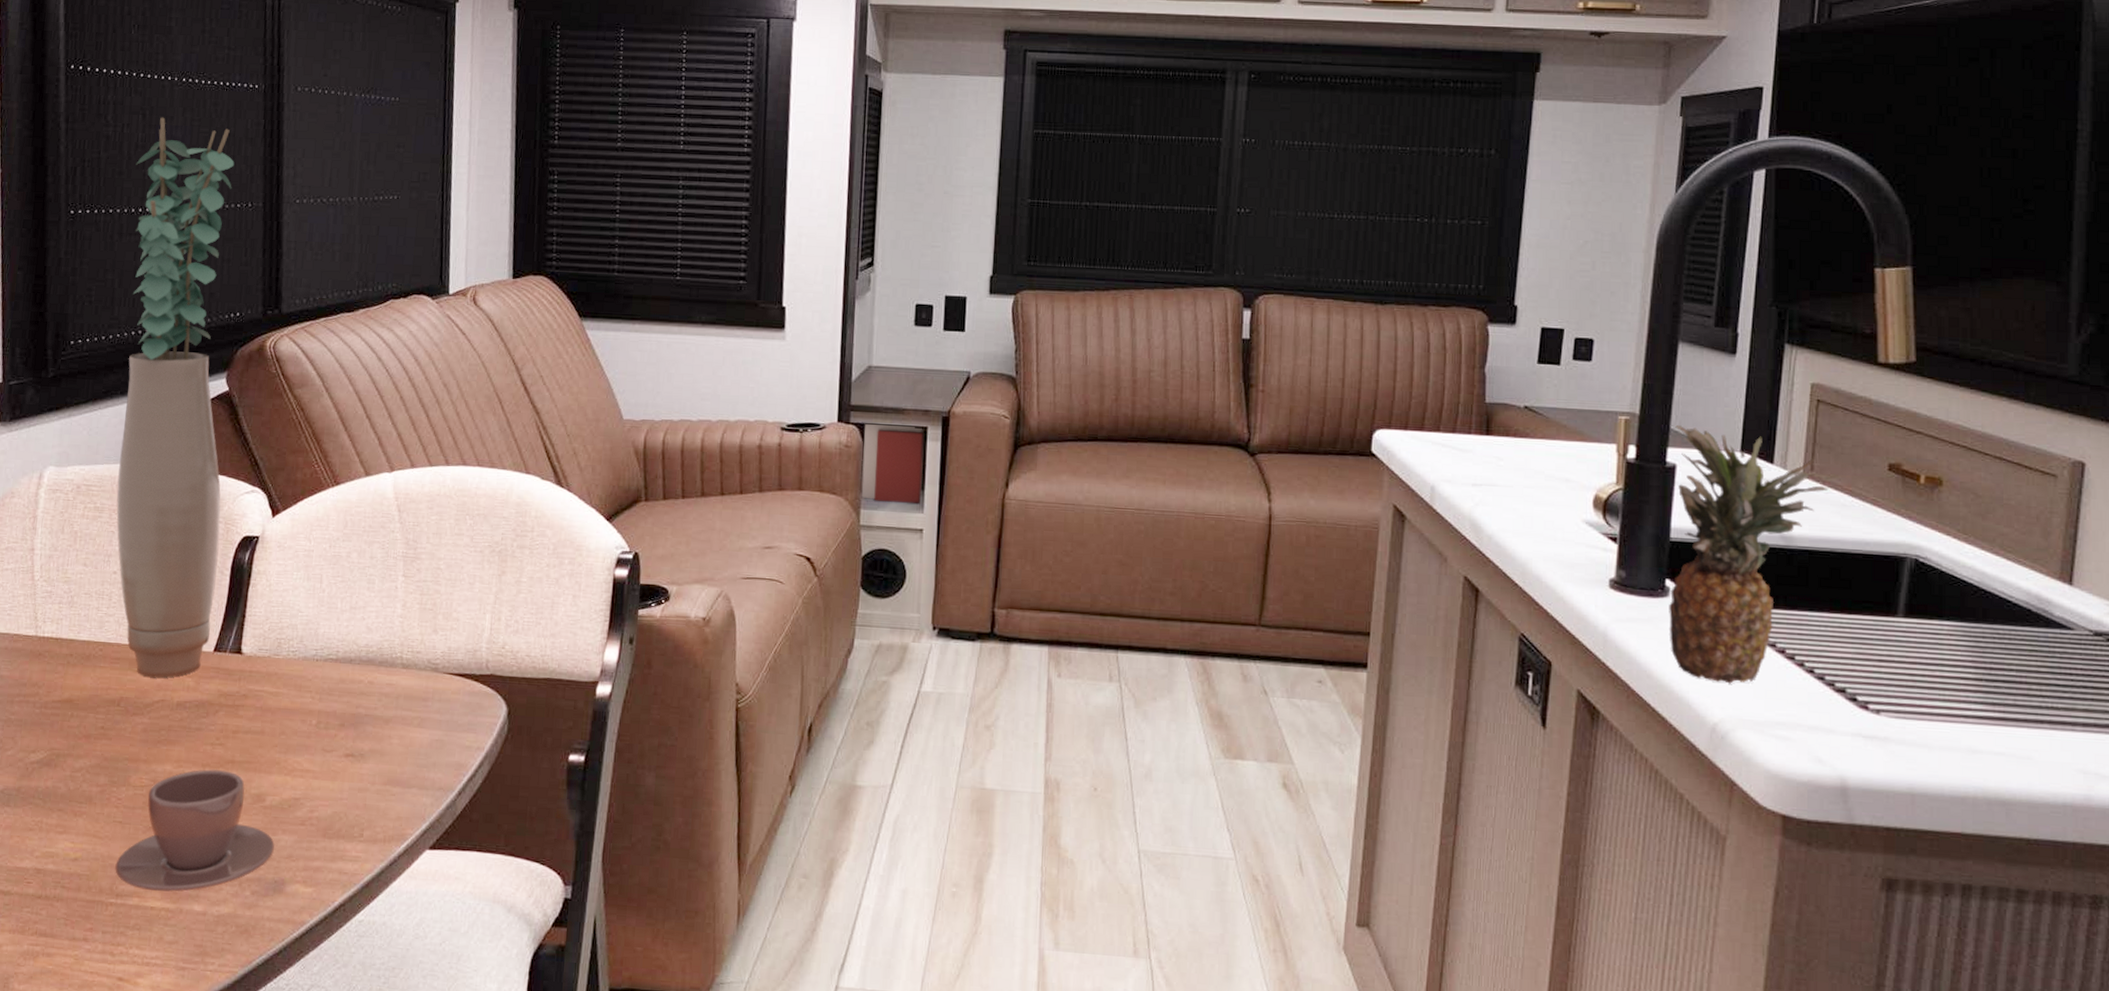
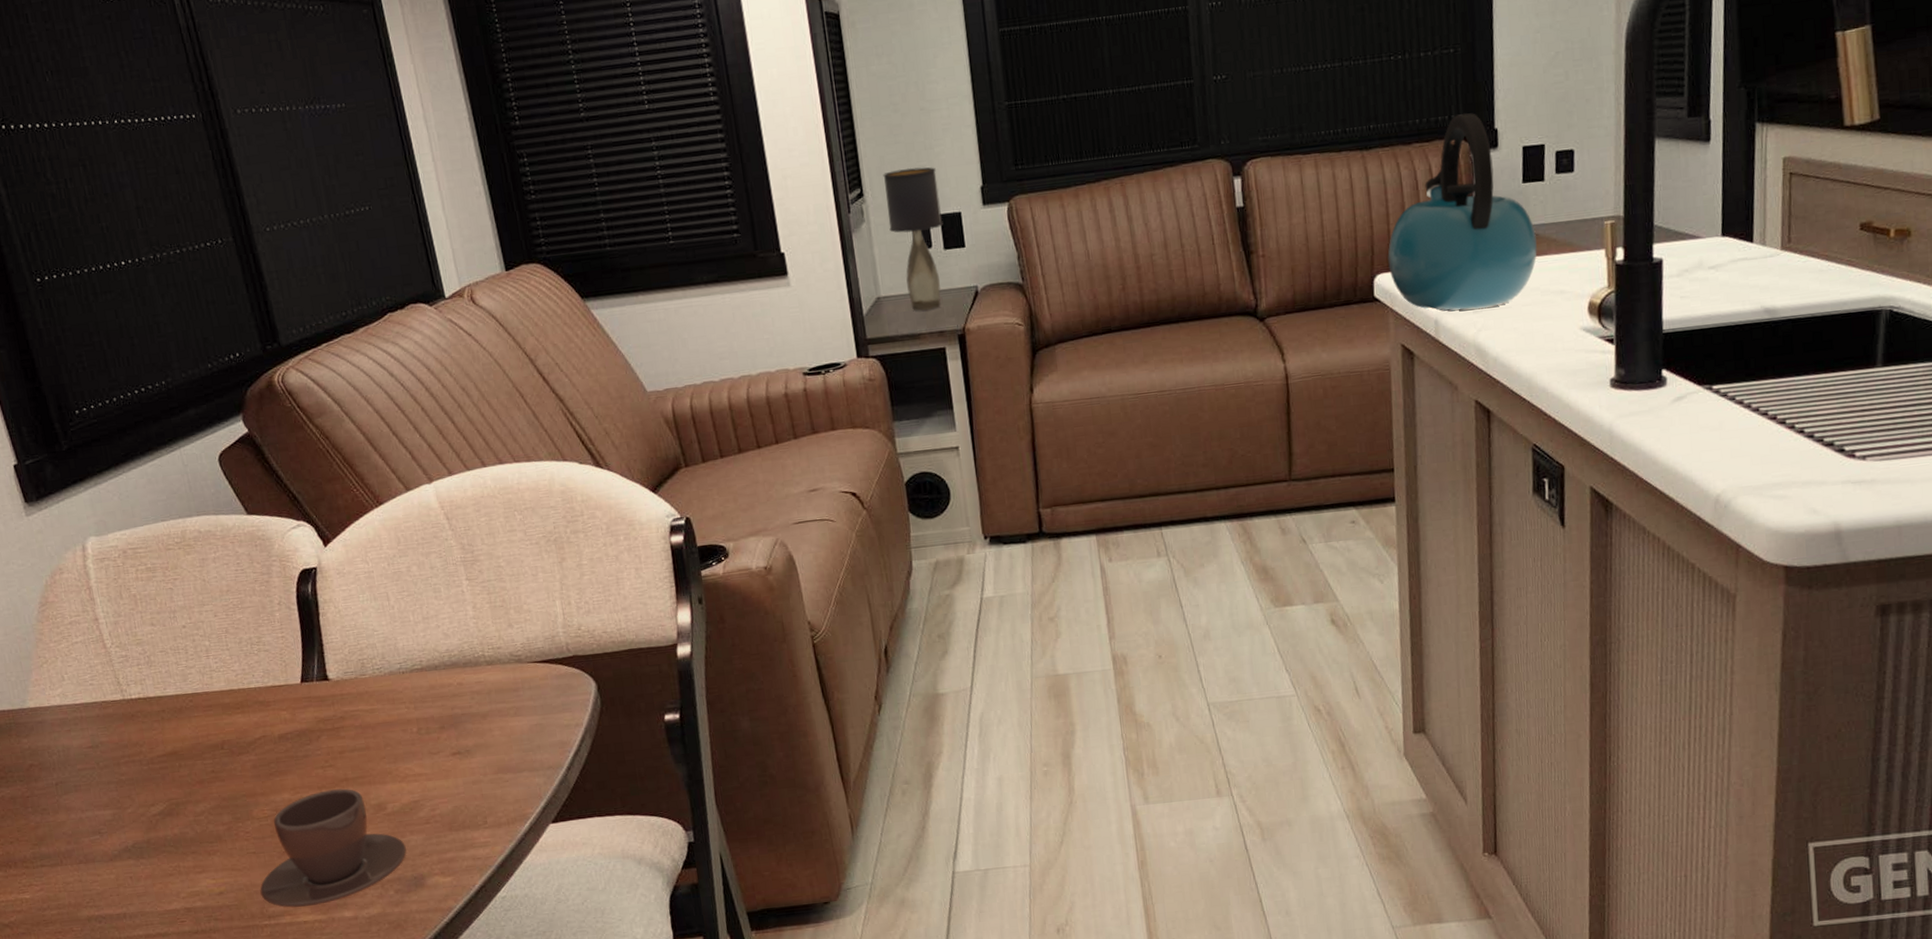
vase: present [116,117,235,678] -> none [90,165,294,718]
books: present [861,422,924,504] -> none [883,349,952,428]
table lamp: none [893,246,949,387] -> present [883,167,944,311]
kettle: none [1390,285,1546,483] -> present [1387,113,1537,311]
fruit: present [1669,425,1829,684] -> none [1658,218,1806,457]

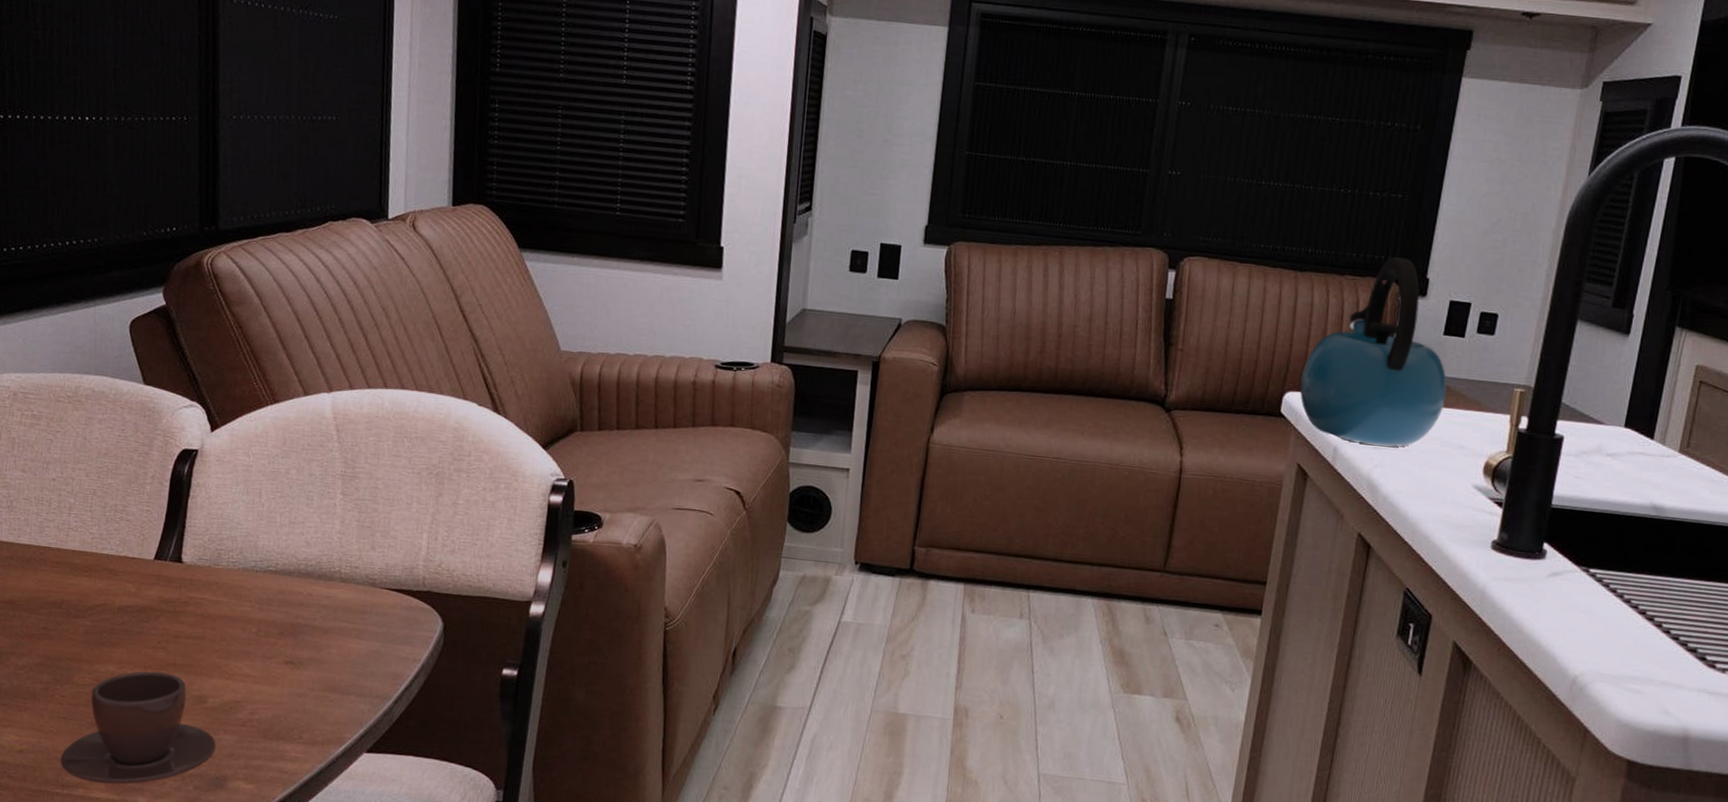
table lamp: present [883,167,944,311] -> none [829,192,886,332]

